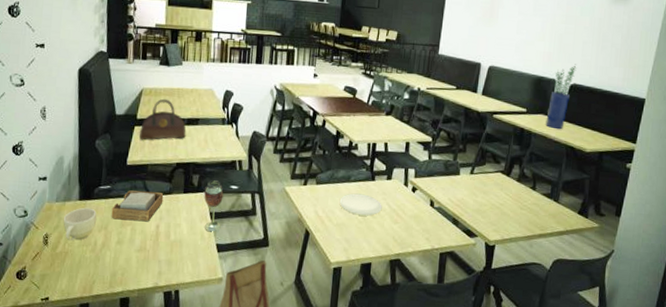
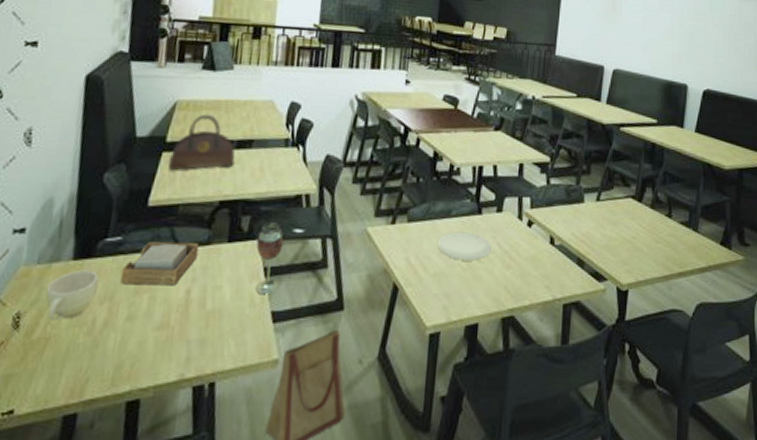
vase: present [545,64,577,130] -> none [679,66,709,144]

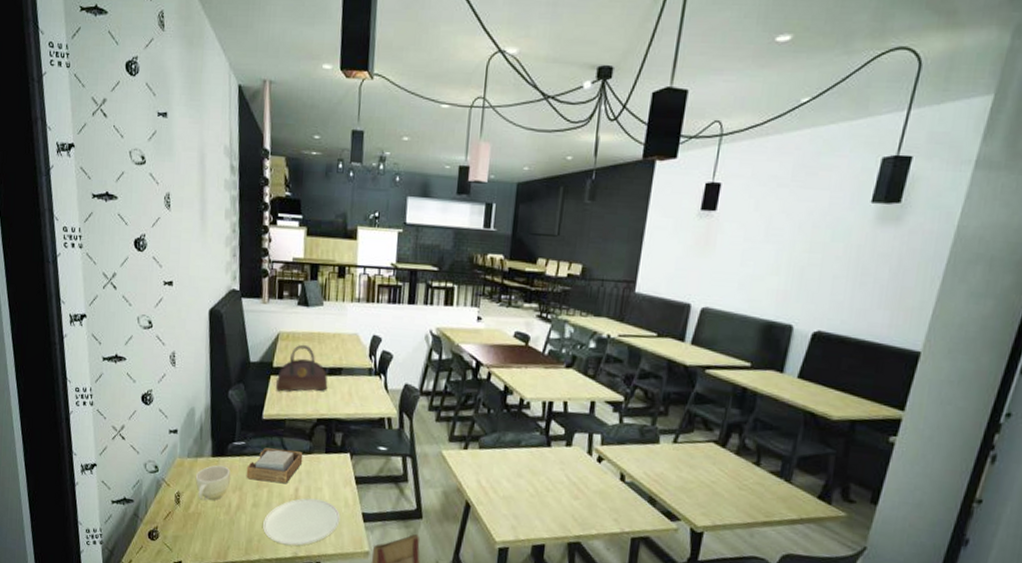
plate: none [139,301,244,366] -> present [263,498,341,547]
wineglass: present [256,222,284,295] -> none [348,439,371,499]
plate: present [437,232,492,261] -> none [506,460,560,490]

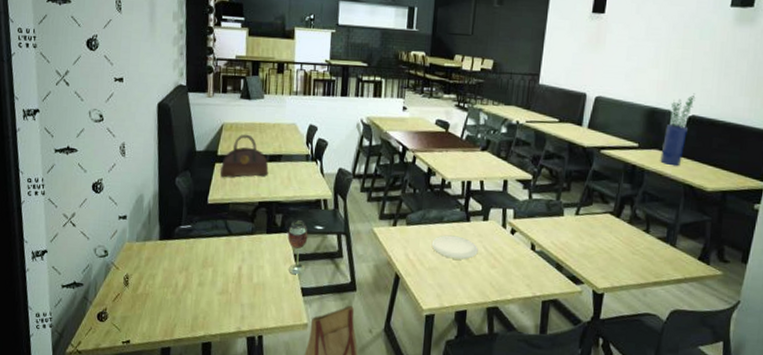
cup: present [195,465,231,502] -> none [143,247,178,283]
napkin holder: present [246,448,303,484] -> none [192,230,246,264]
plate: present [263,498,341,547] -> none [208,275,281,322]
wineglass: none [348,439,371,499] -> present [287,220,308,275]
plate: none [506,460,560,490] -> present [431,235,478,260]
vase: none [776,305,823,390] -> present [660,93,696,166]

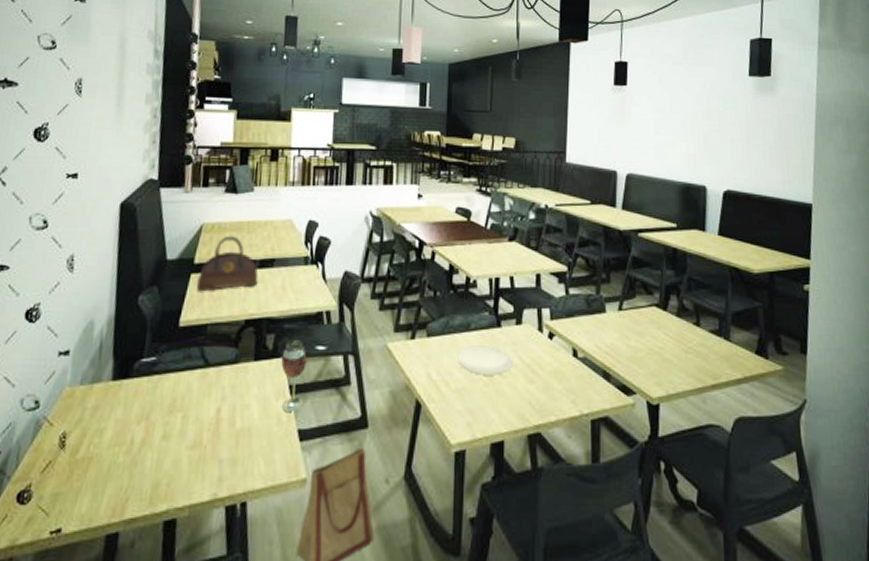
vase: present [660,93,696,166] -> none [701,166,728,247]

